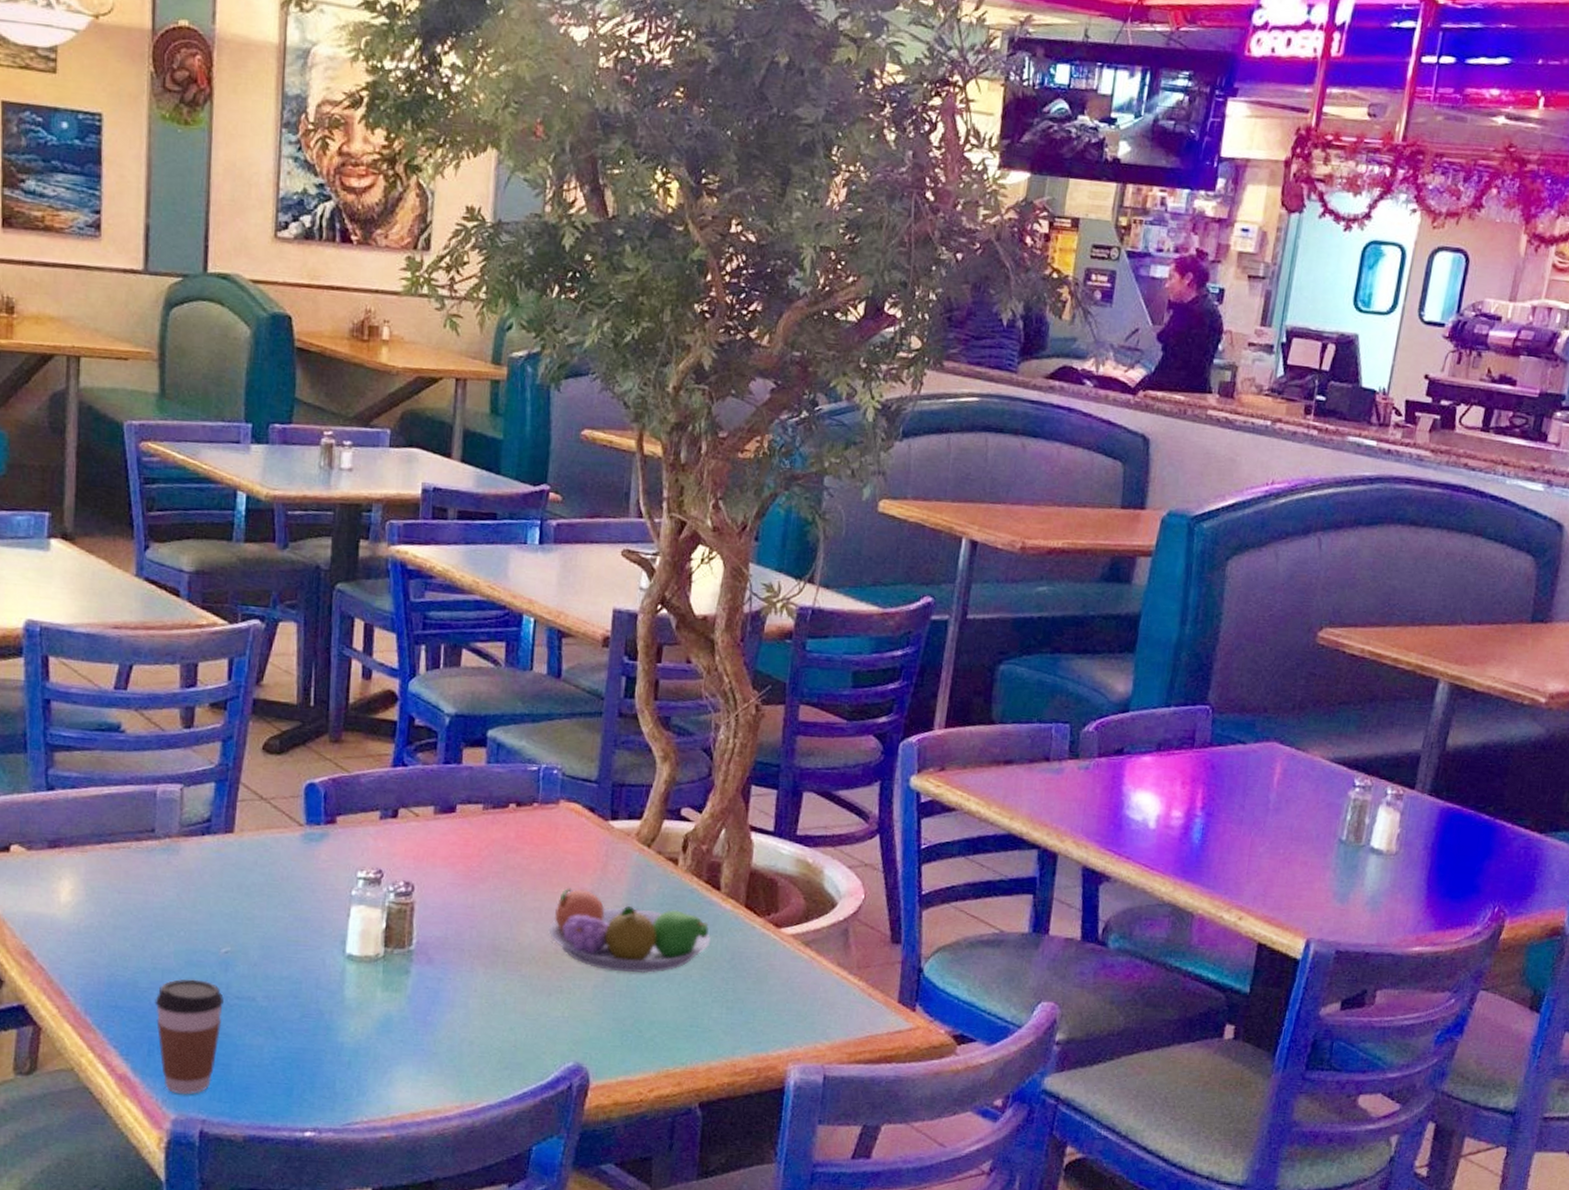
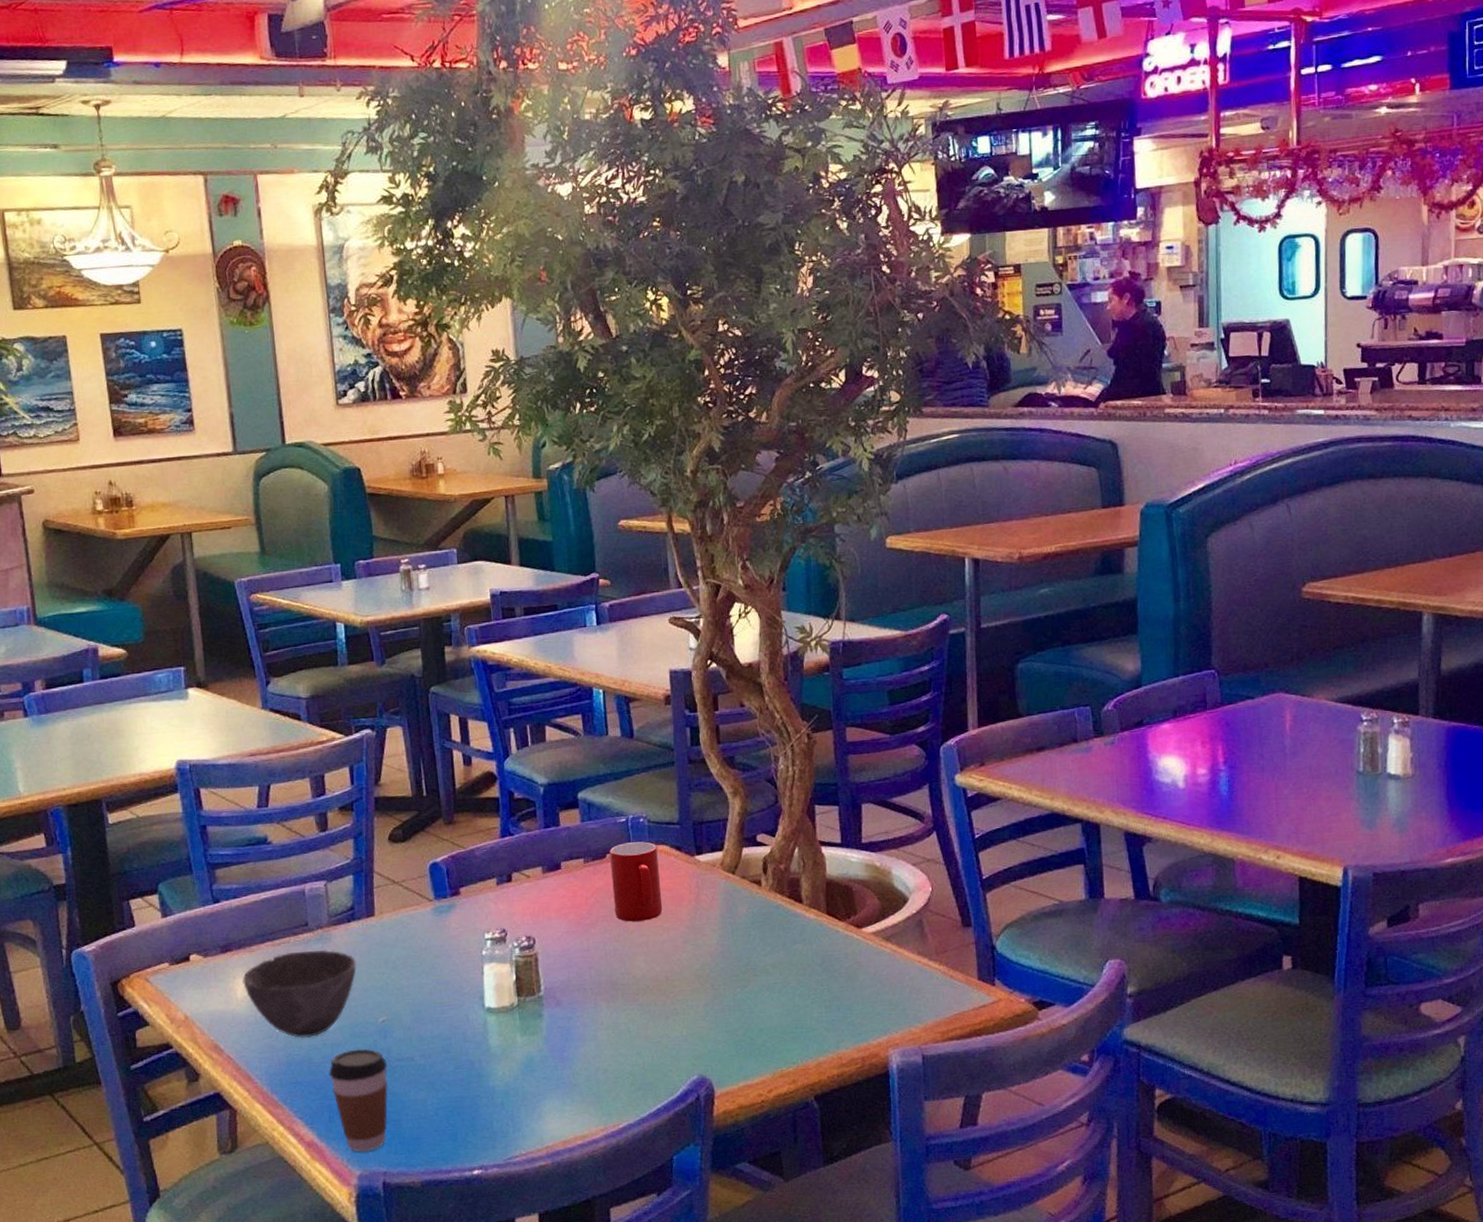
bowl: none [69,858,204,959] -> present [242,950,356,1038]
cup: none [509,794,568,884] -> present [610,841,663,922]
fruit bowl: present [548,887,710,974] -> none [657,920,801,989]

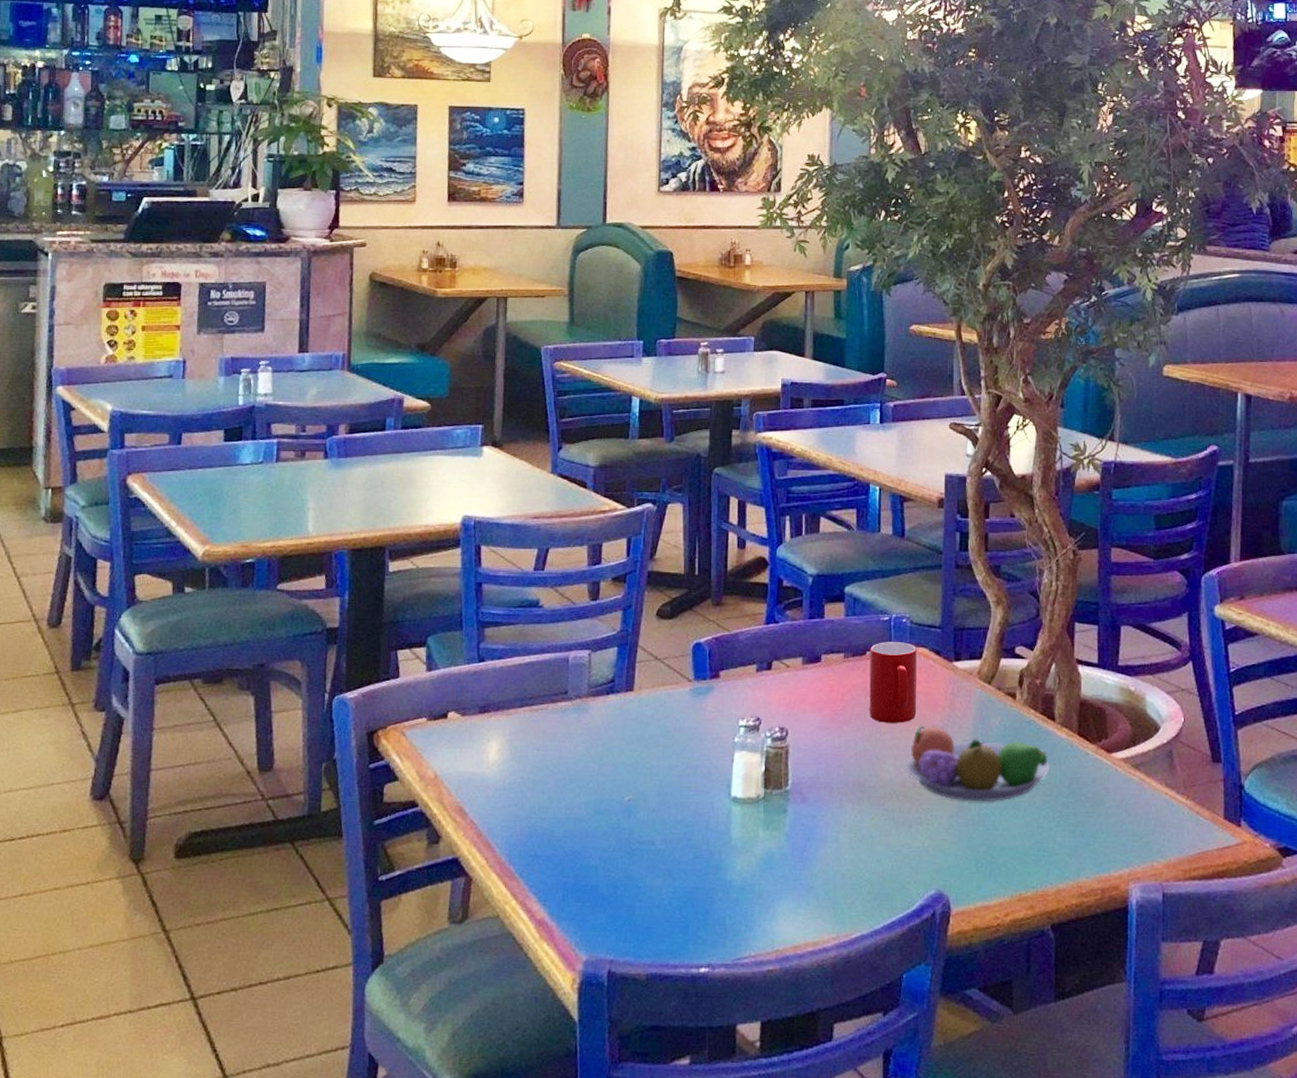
bowl: present [242,950,356,1038] -> none [496,719,609,810]
coffee cup: present [328,1048,389,1153] -> none [568,827,627,937]
fruit bowl: none [657,920,801,989] -> present [906,725,1049,802]

